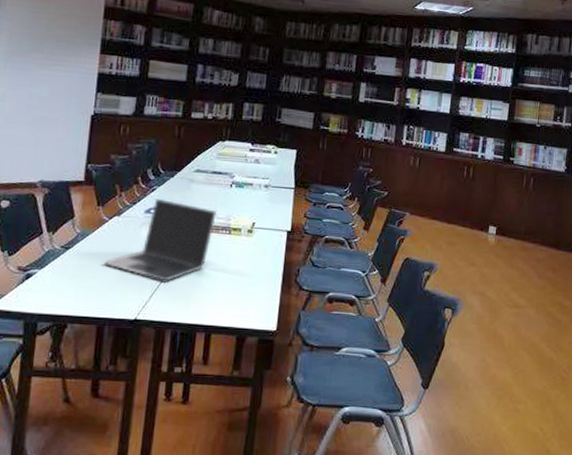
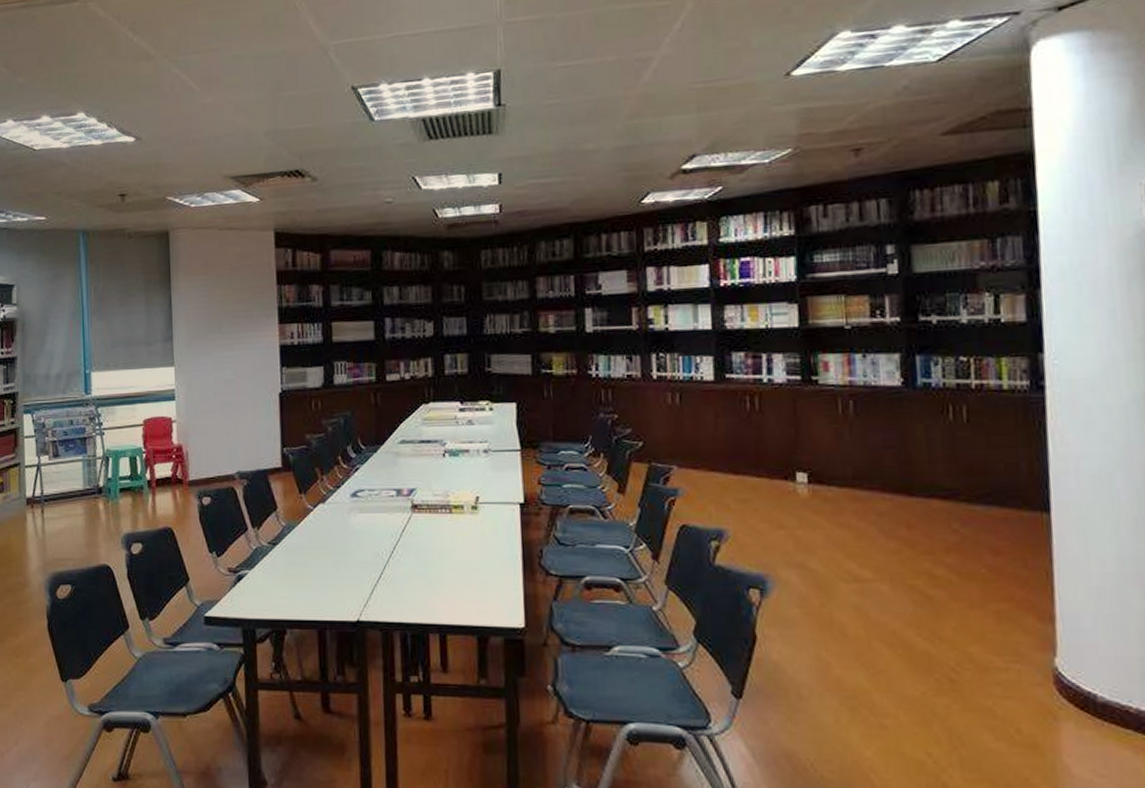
laptop: present [103,198,217,281] -> none [314,478,432,575]

